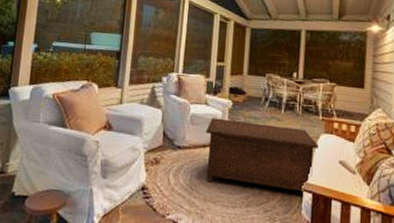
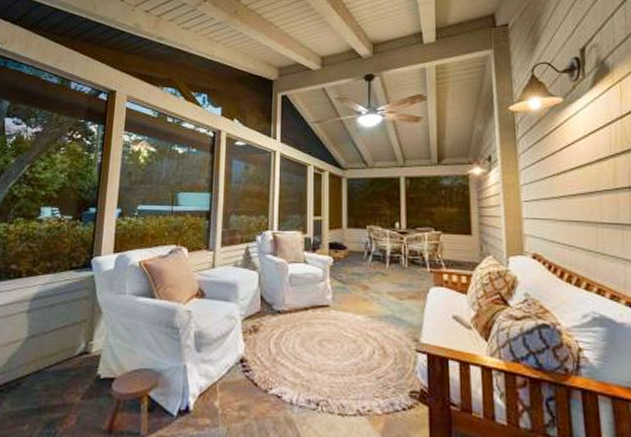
cabinet: present [205,117,318,193] -> none [306,277,429,354]

